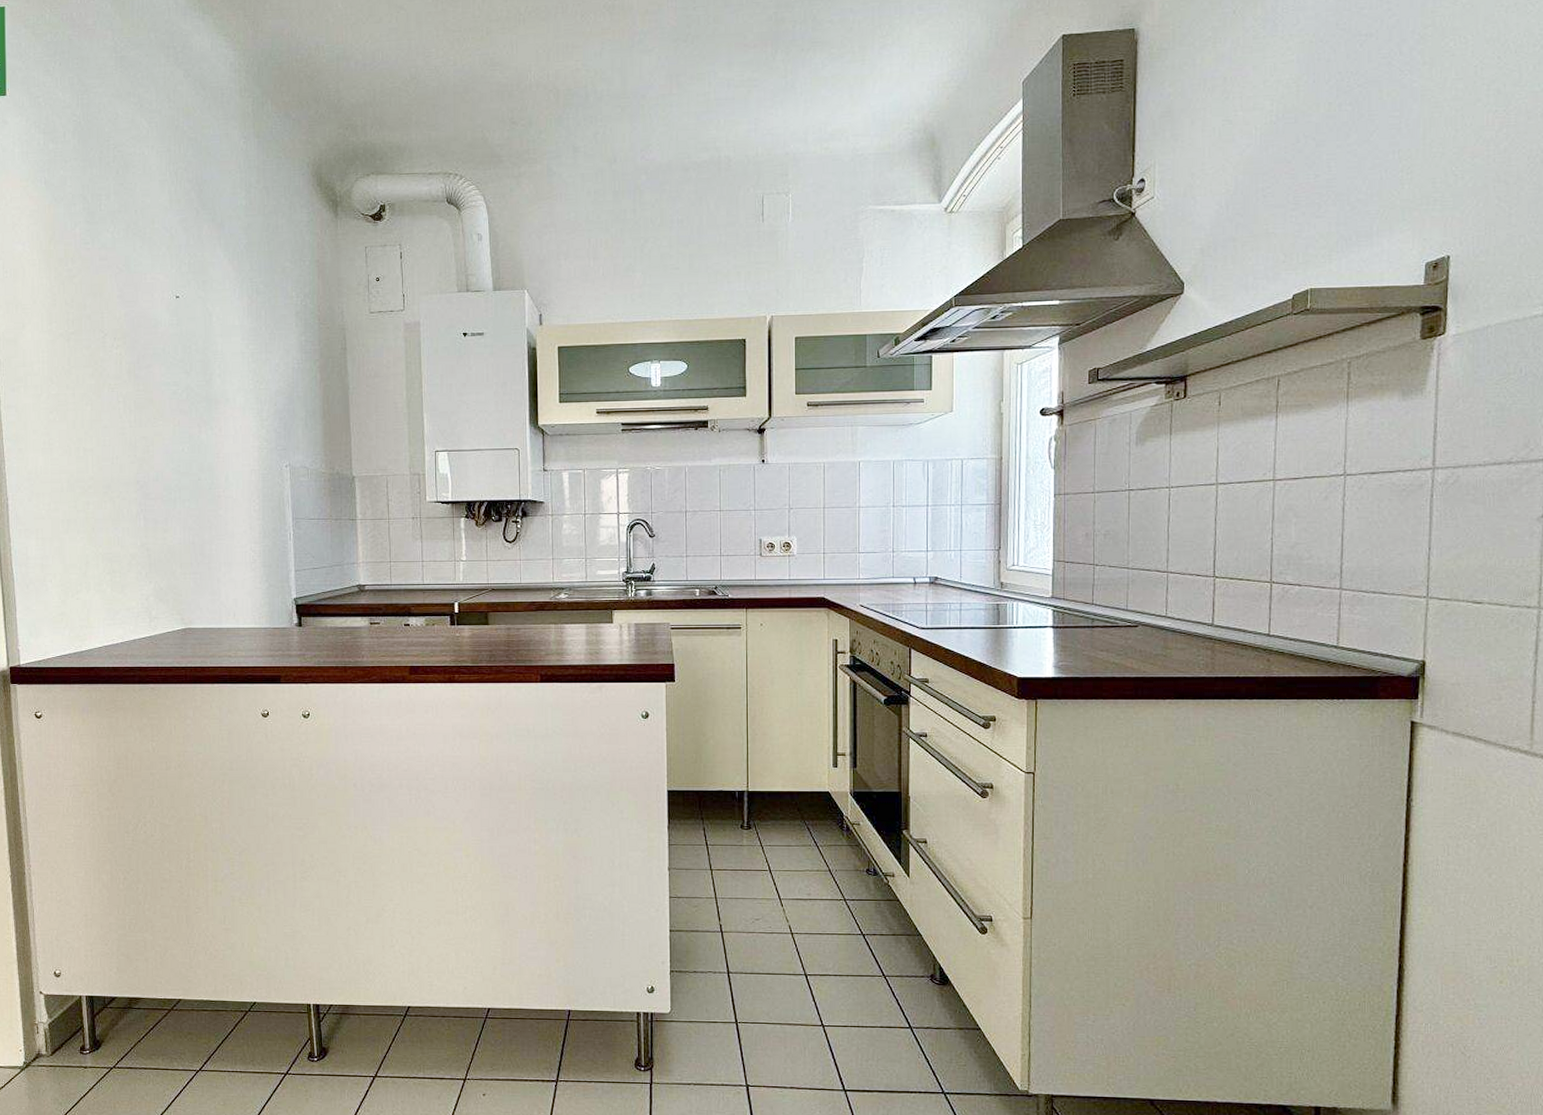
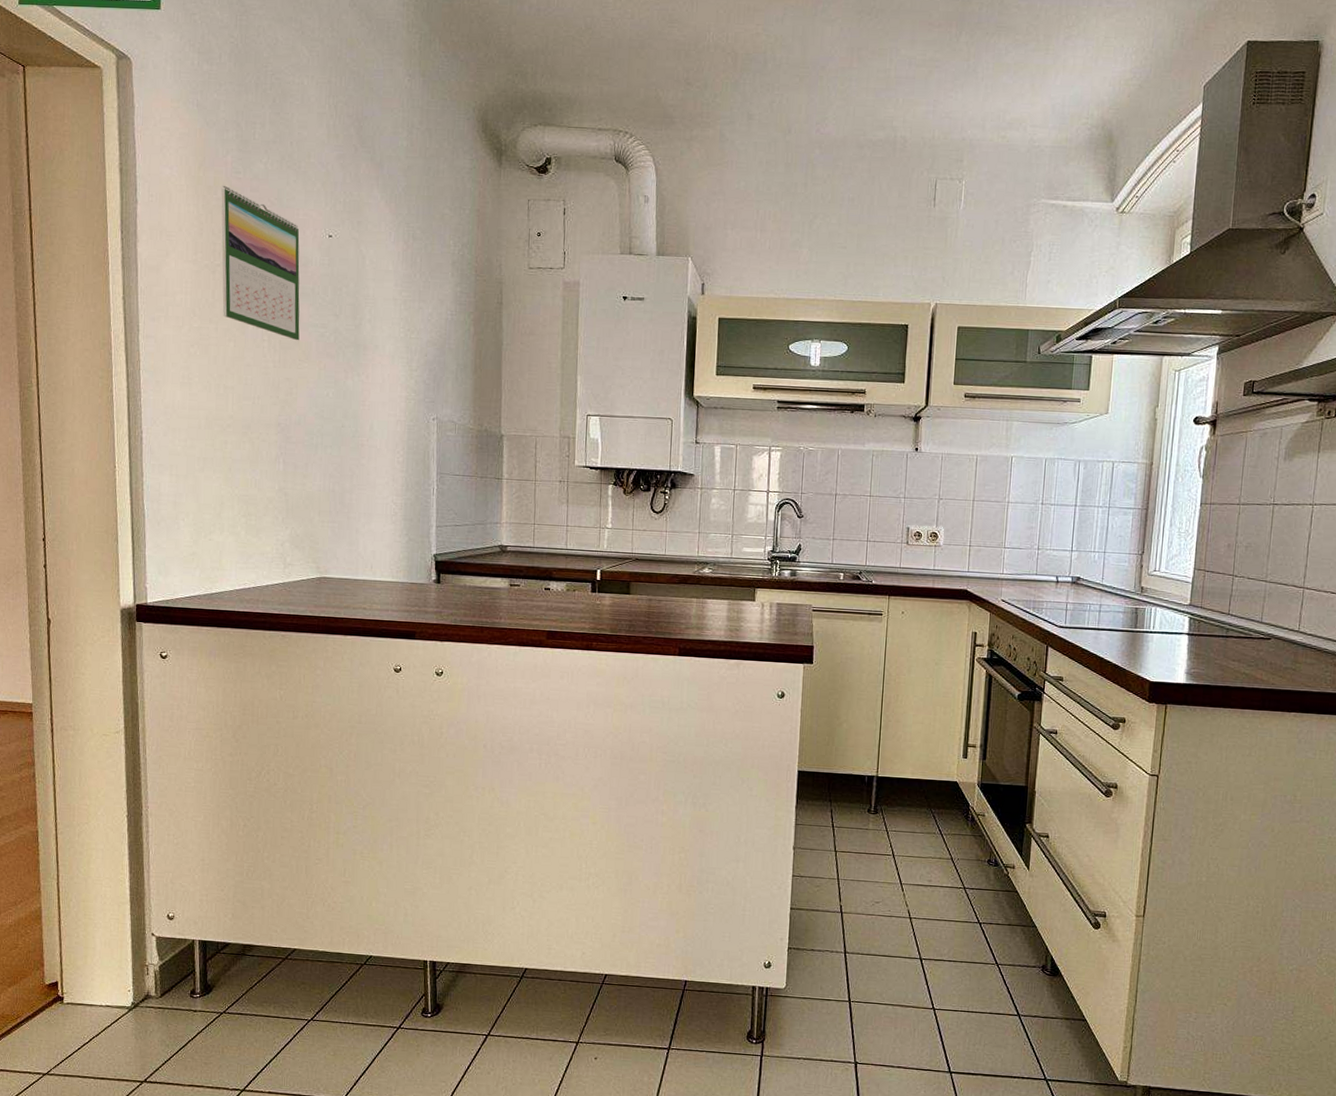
calendar: none [72,256,153,400] -> present [221,185,300,341]

